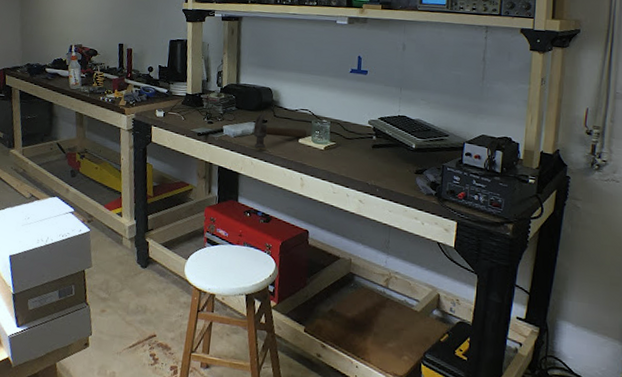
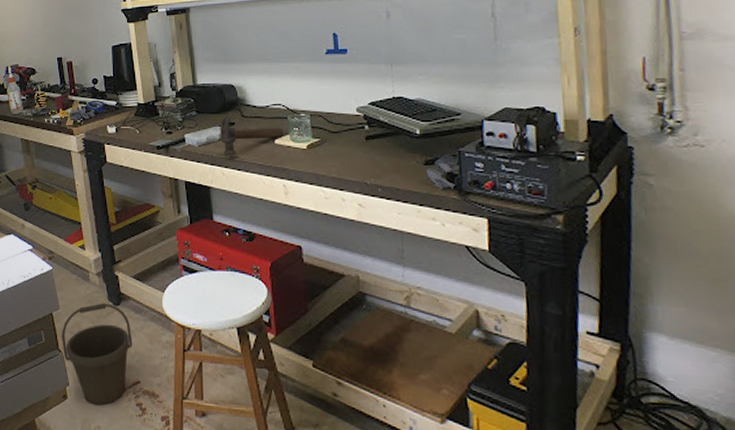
bucket: none [90,264,154,354] -> present [62,303,133,406]

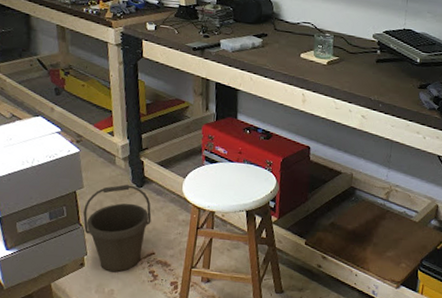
hammer: present [220,114,284,156] -> none [252,26,310,64]

